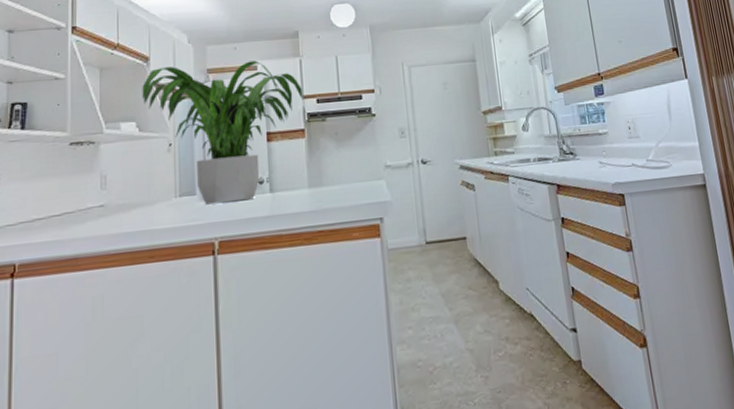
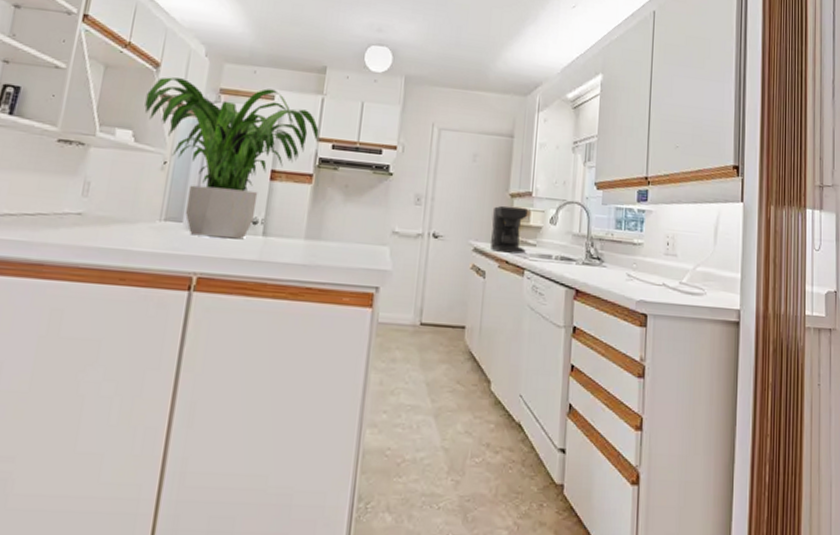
coffee maker: none [470,121,506,165] -> present [489,205,528,254]

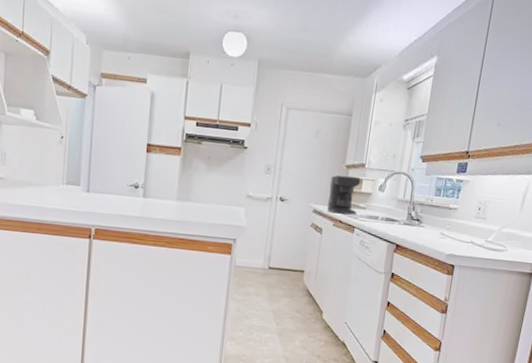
potted plant: present [145,77,319,239] -> none [41,63,185,200]

